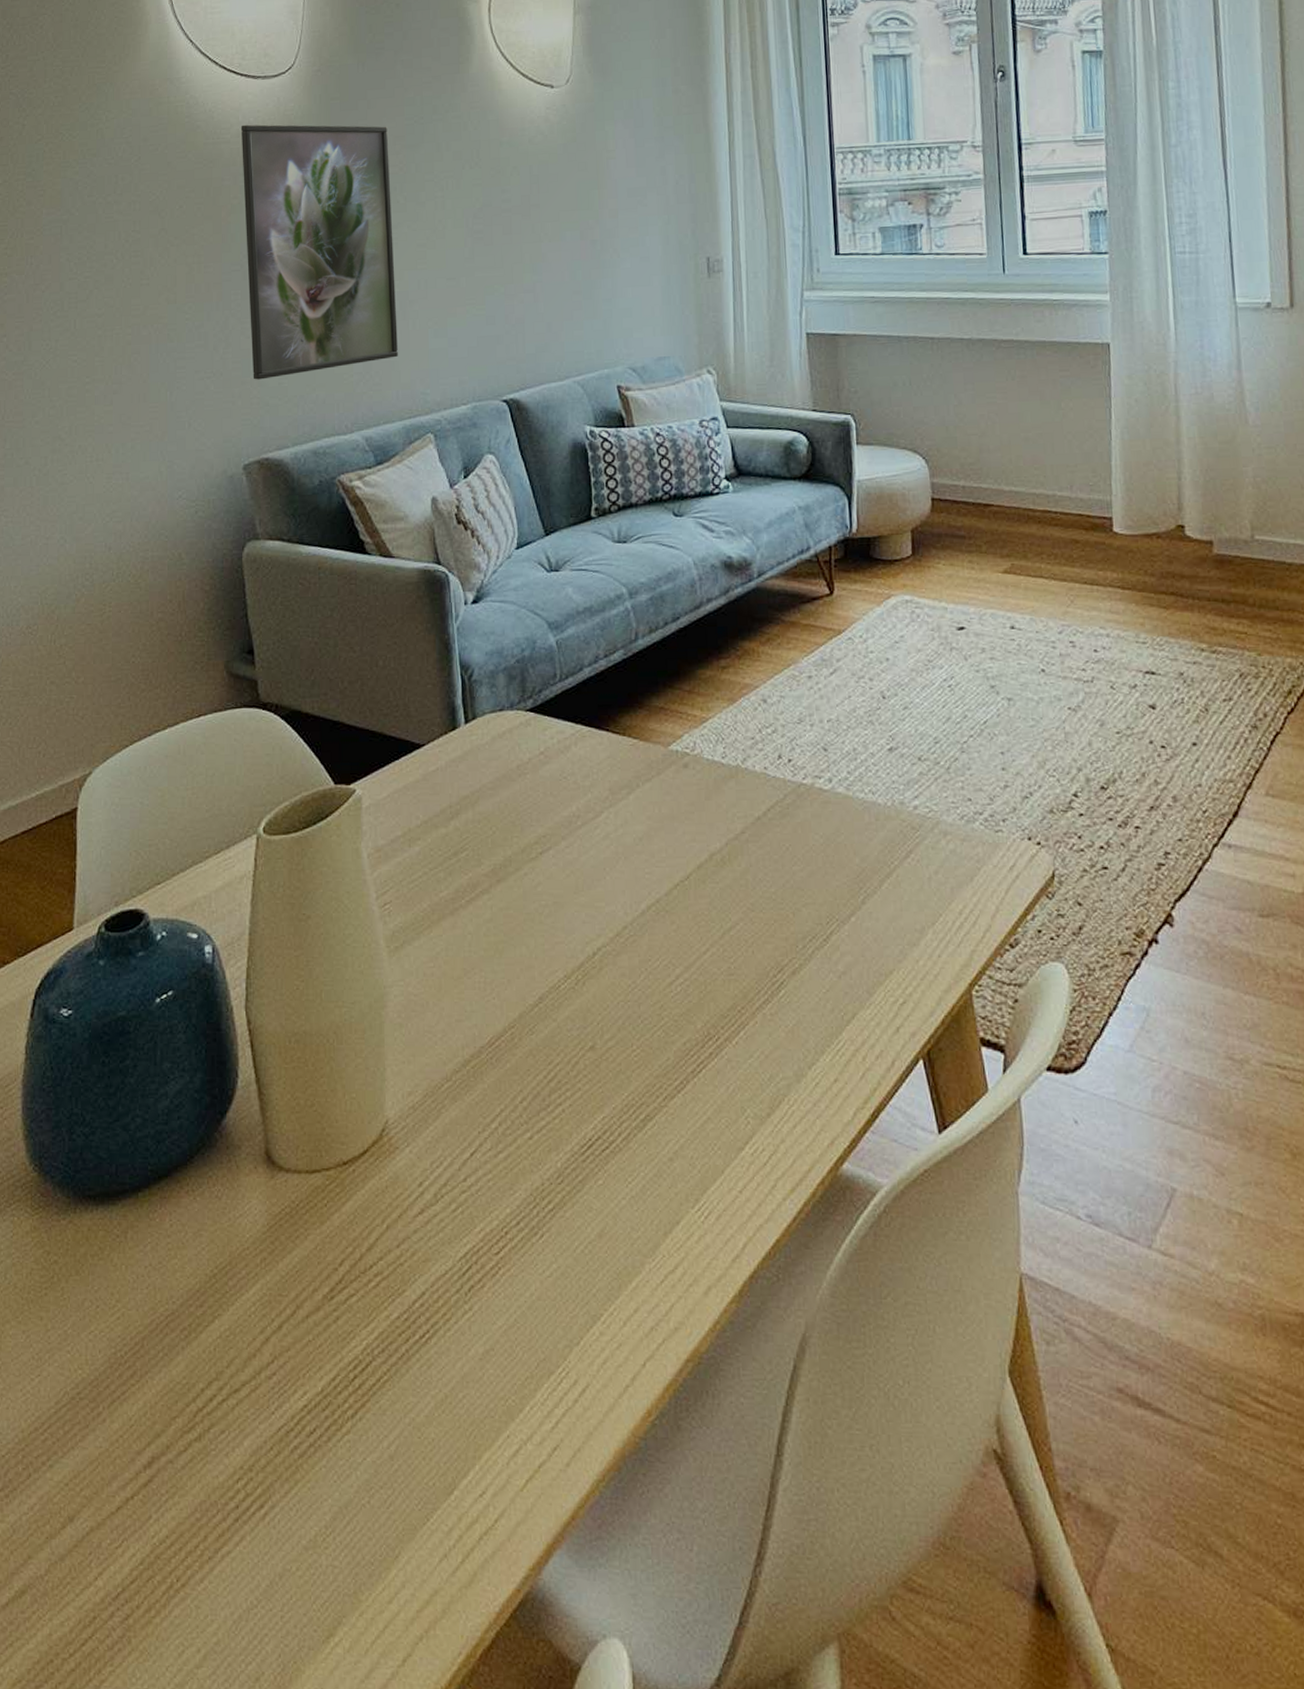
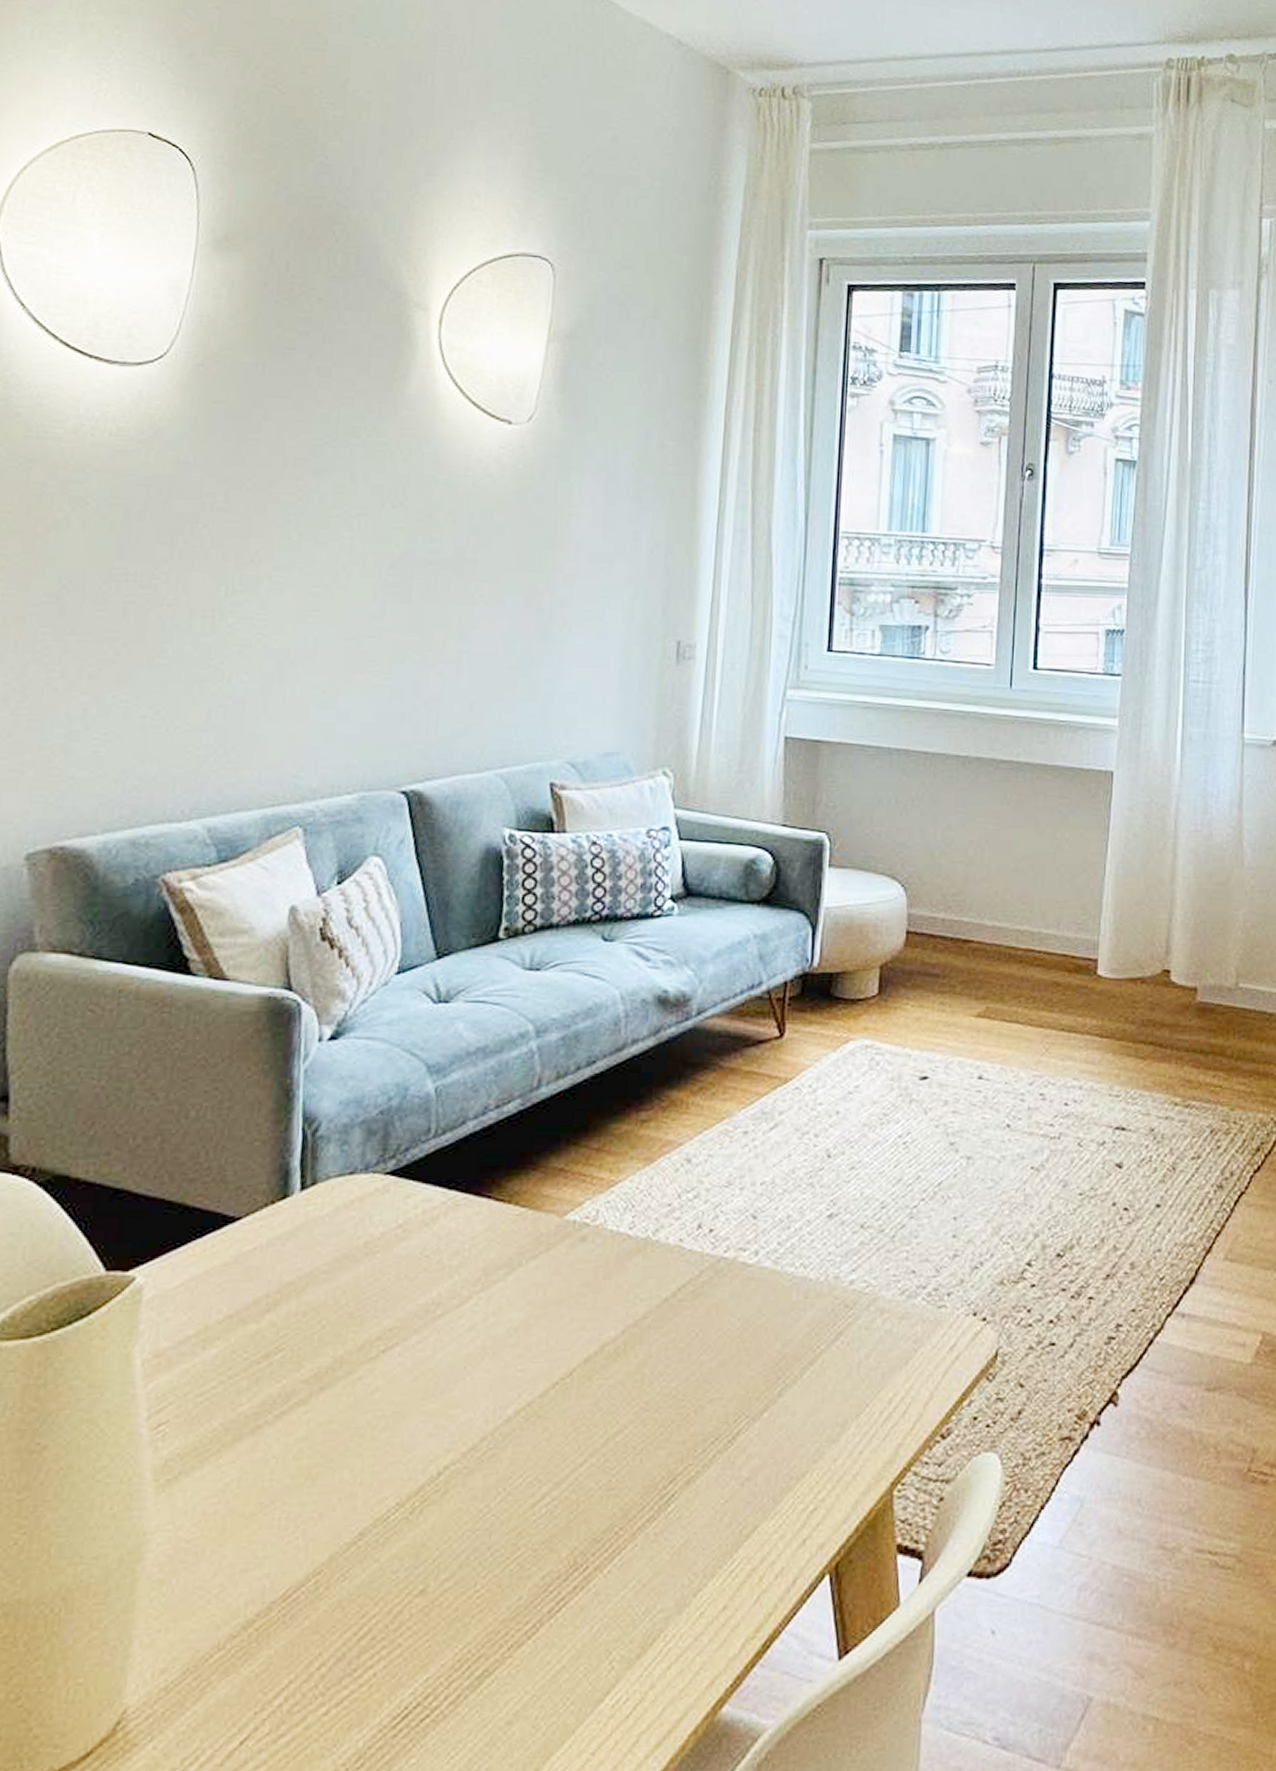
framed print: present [240,124,398,380] -> none [55,419,287,745]

